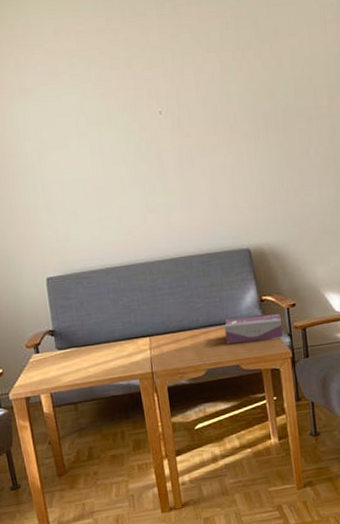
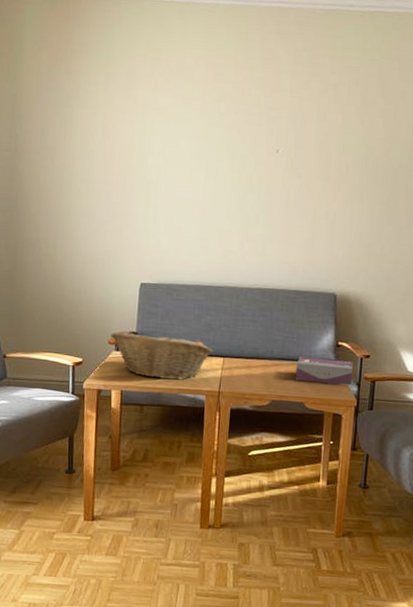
fruit basket: none [27,324,137,374] -> present [111,332,213,380]

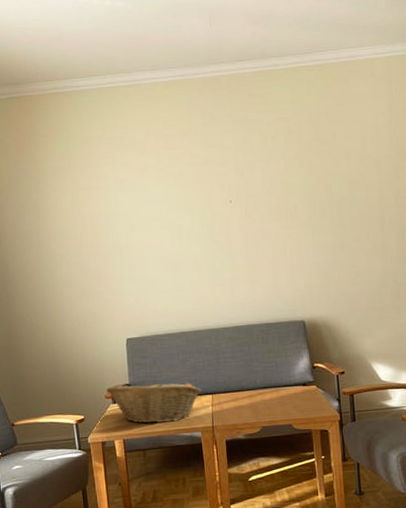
tissue box: present [295,357,353,386] -> none [279,379,332,405]

